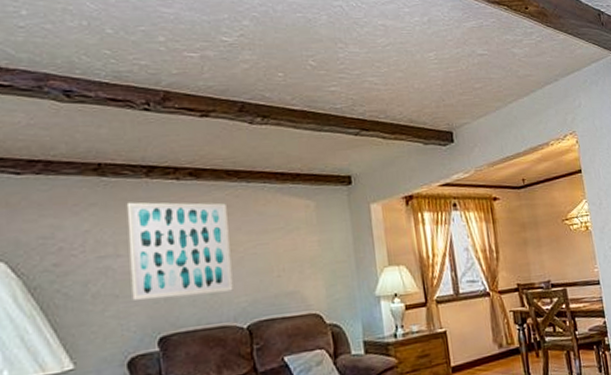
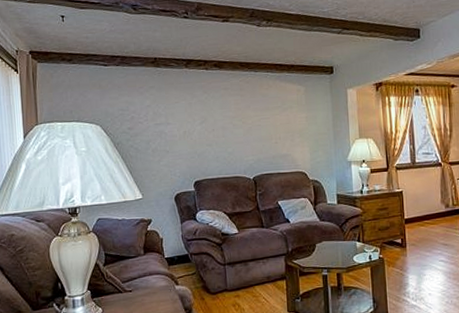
wall art: present [126,202,233,300] -> none [173,86,244,155]

